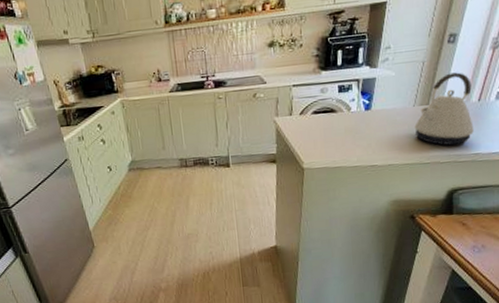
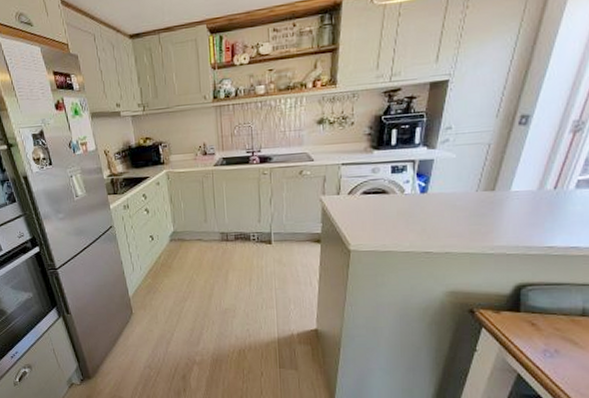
kettle: present [414,72,474,146] -> none [477,156,548,236]

